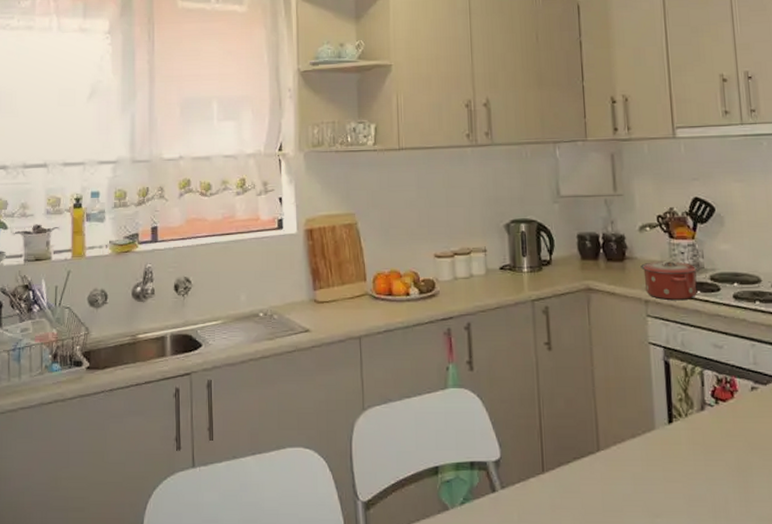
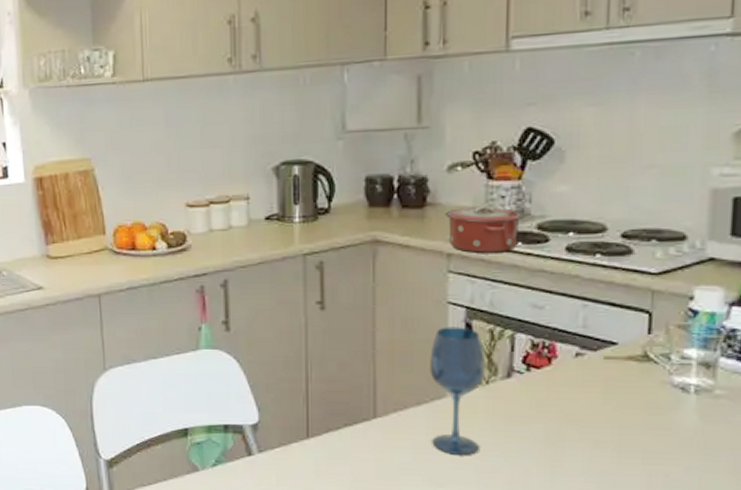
wineglass: none [639,365,686,486] -> present [430,327,486,456]

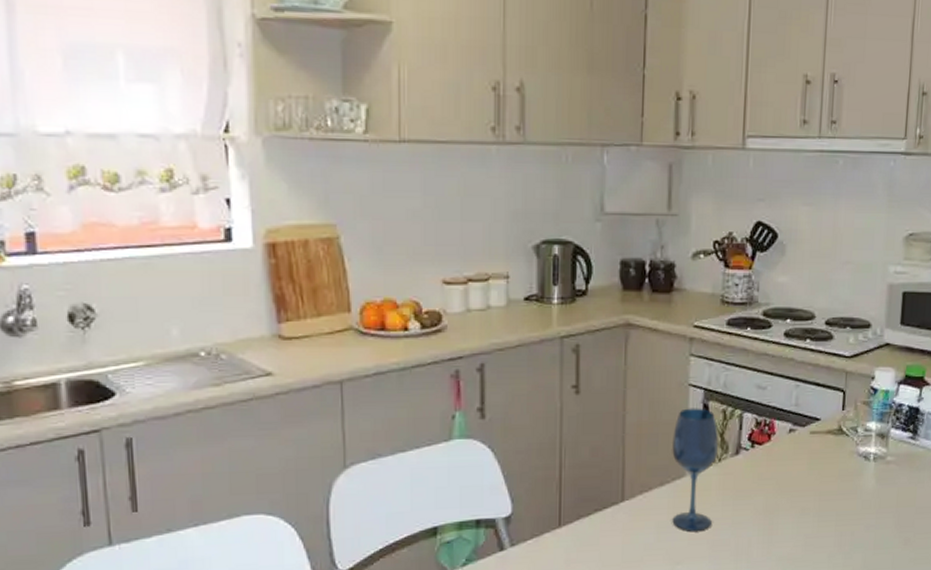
casserole: present [445,206,524,254] -> none [689,293,753,338]

